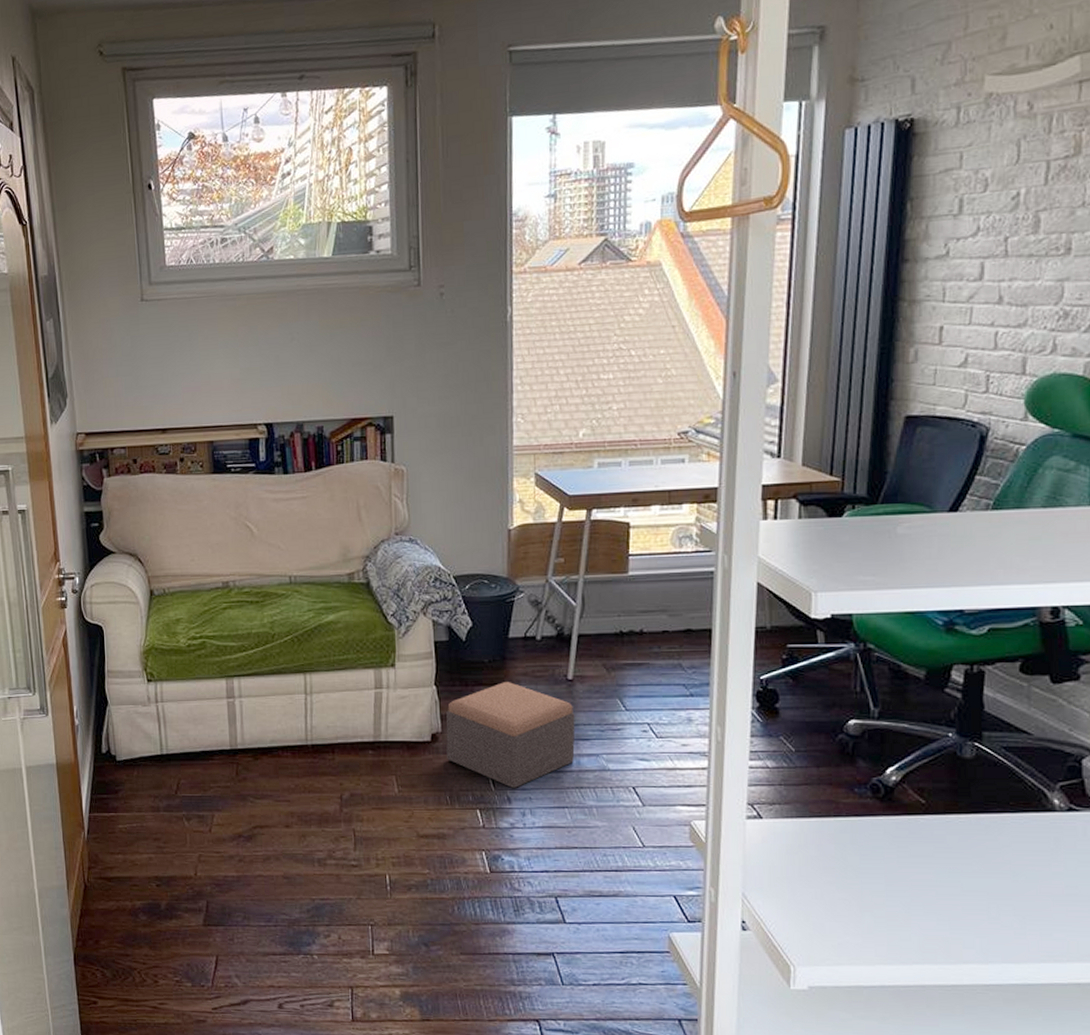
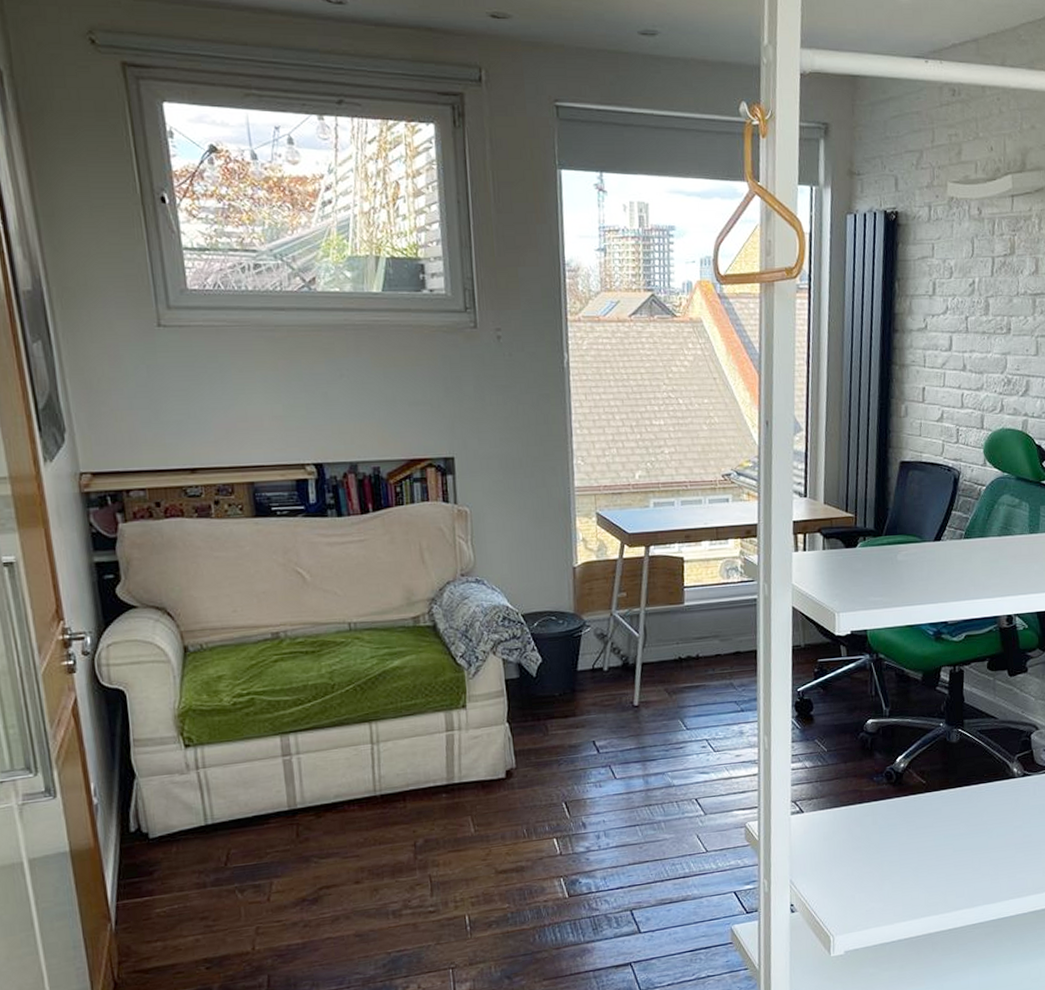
footstool: present [446,682,576,789] -> none [520,713,643,815]

